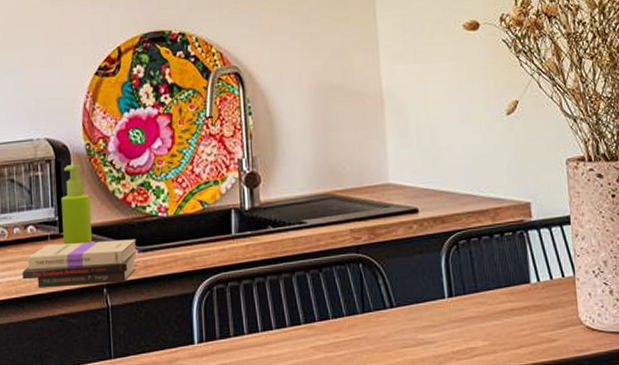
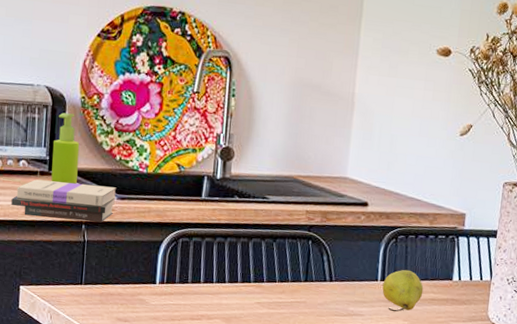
fruit: none [451,279,500,333] -> present [382,269,424,312]

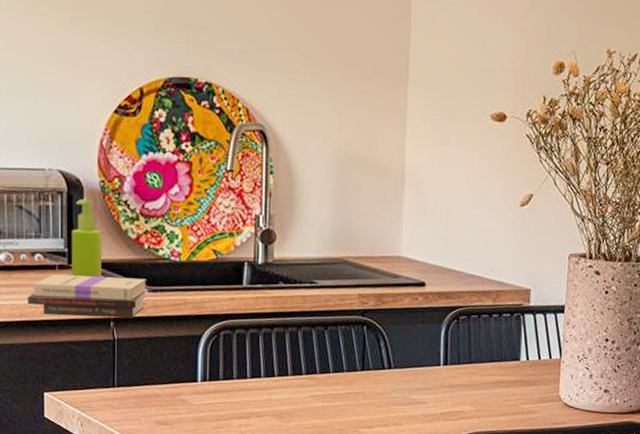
fruit: present [382,269,424,312] -> none [445,351,490,398]

